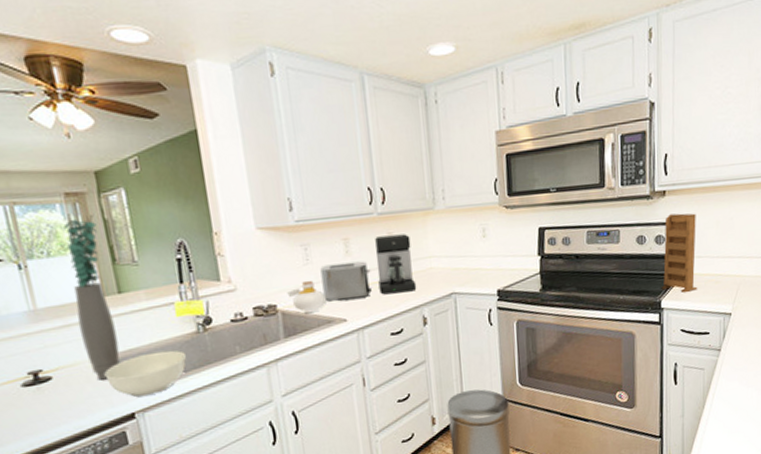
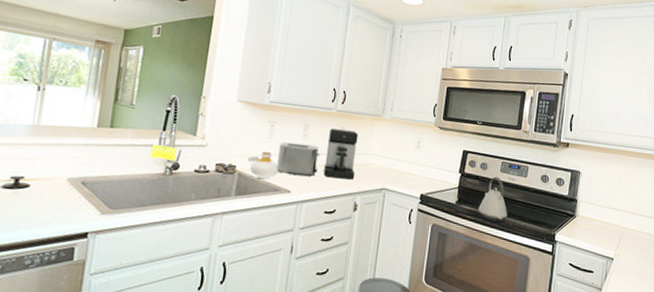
vase: present [62,214,120,380] -> none [65,56,113,198]
bowl: present [104,350,187,397] -> none [74,182,149,220]
kettle: none [567,250,603,305] -> present [478,176,508,224]
spice rack: present [661,213,698,292] -> none [557,163,592,232]

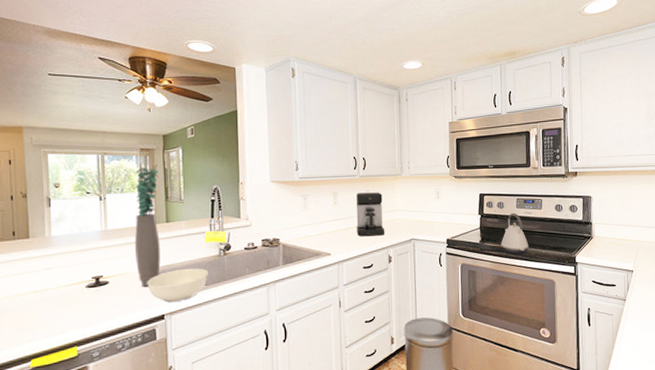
vase: none [65,56,113,198] -> present [134,163,161,287]
bowl: none [74,182,149,220] -> present [147,268,209,303]
bottle: present [247,151,279,180] -> none [288,222,318,247]
toaster: present [277,142,321,177] -> none [314,210,352,239]

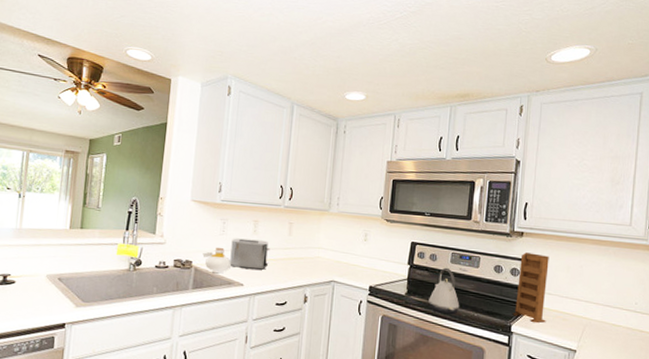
vase: present [134,163,161,287] -> none [44,165,81,292]
bowl: present [147,268,209,303] -> none [52,278,116,312]
bottle: none [288,222,318,247] -> present [202,247,232,274]
toaster: none [314,210,352,239] -> present [230,238,270,271]
coffee maker: present [356,192,385,237] -> none [274,224,306,273]
spice rack: none [575,189,605,251] -> present [512,252,549,323]

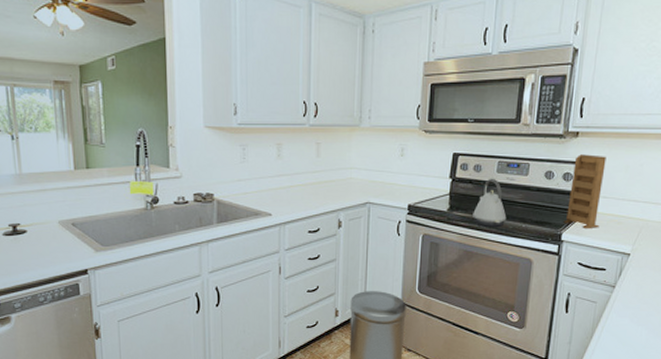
bottle: present [202,247,232,274] -> none [224,176,257,205]
toaster: present [230,238,270,271] -> none [254,165,298,198]

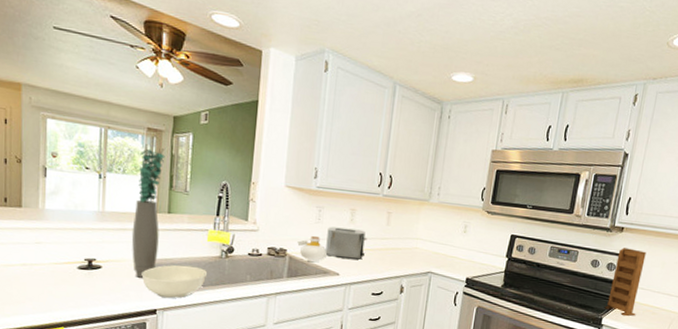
vase: none [49,98,82,238] -> present [131,144,165,278]
bowl: none [68,221,135,257] -> present [141,264,208,299]
bottle: none [224,176,257,205] -> present [297,235,328,263]
toaster: none [254,165,298,198] -> present [325,226,367,261]
kettle: present [472,178,507,228] -> none [523,261,554,308]

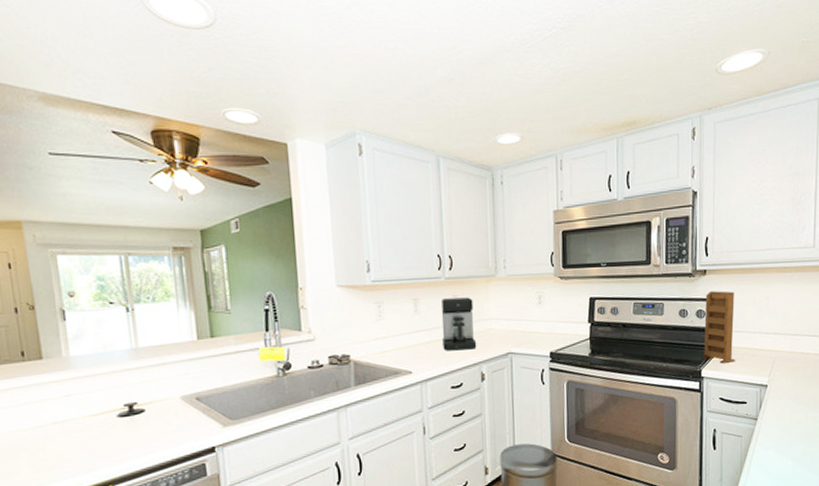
vase: present [131,144,165,278] -> none [168,265,207,415]
bowl: present [141,264,208,299] -> none [191,391,266,433]
bottle: present [297,235,328,263] -> none [360,334,396,365]
toaster: present [325,226,367,261] -> none [391,319,436,355]
coffee maker: none [371,213,405,263] -> present [441,297,477,351]

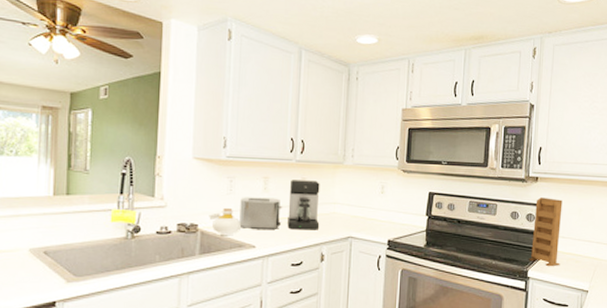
bottle: none [360,334,396,365] -> present [209,207,242,236]
toaster: none [391,319,436,355] -> present [239,197,283,231]

